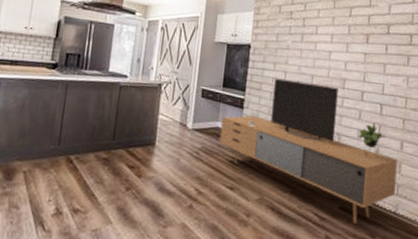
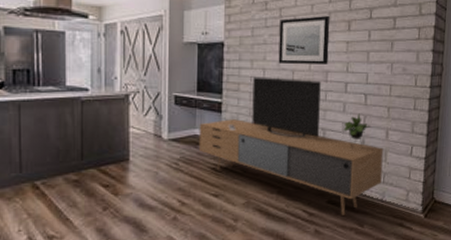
wall art: none [299,27,349,73] -> present [278,15,330,65]

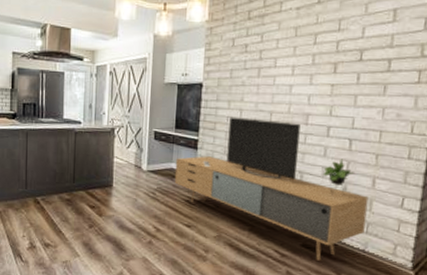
wall art: present [278,15,330,65] -> none [256,57,313,107]

